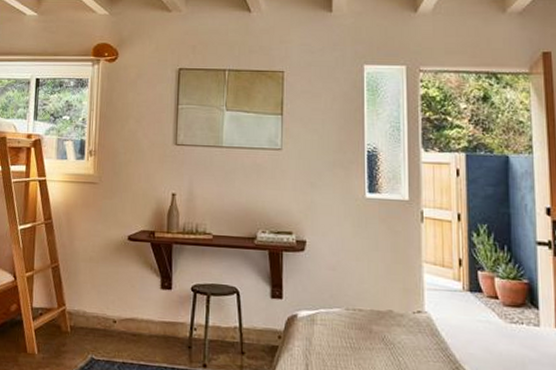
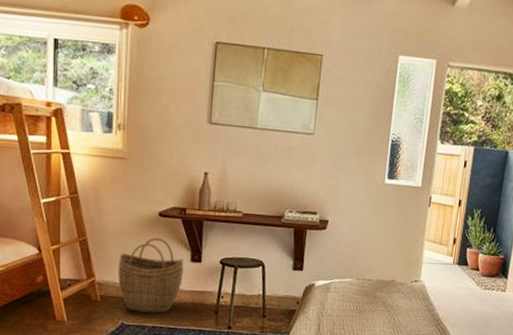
woven basket: none [88,263,154,348] -> present [118,238,184,314]

